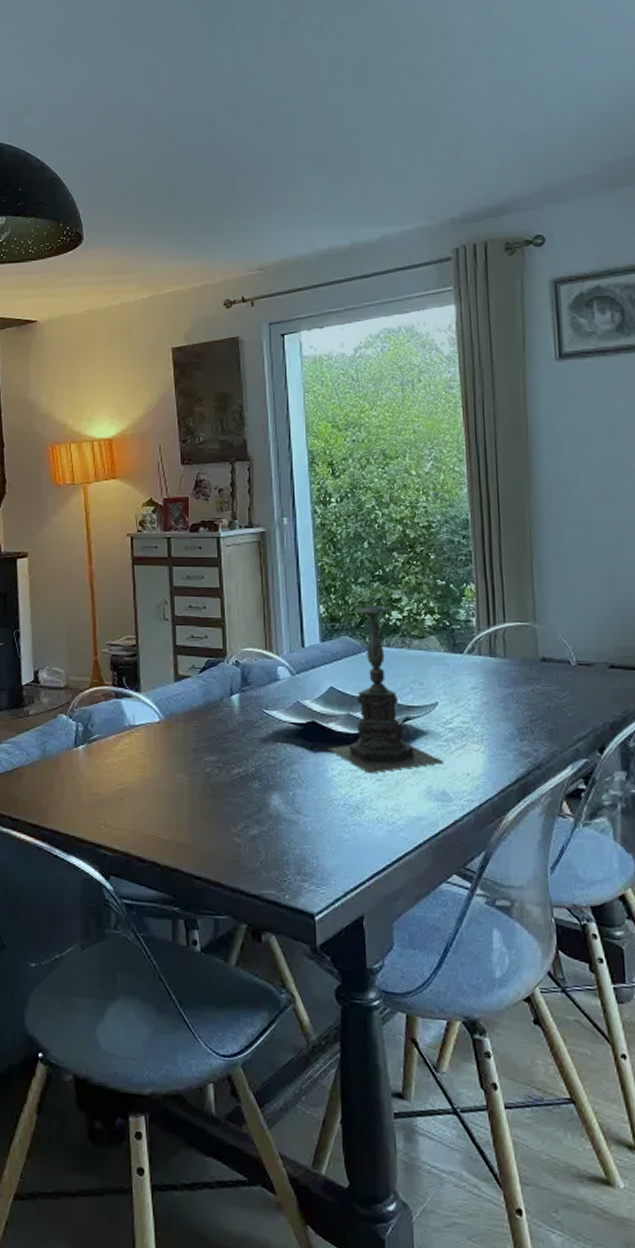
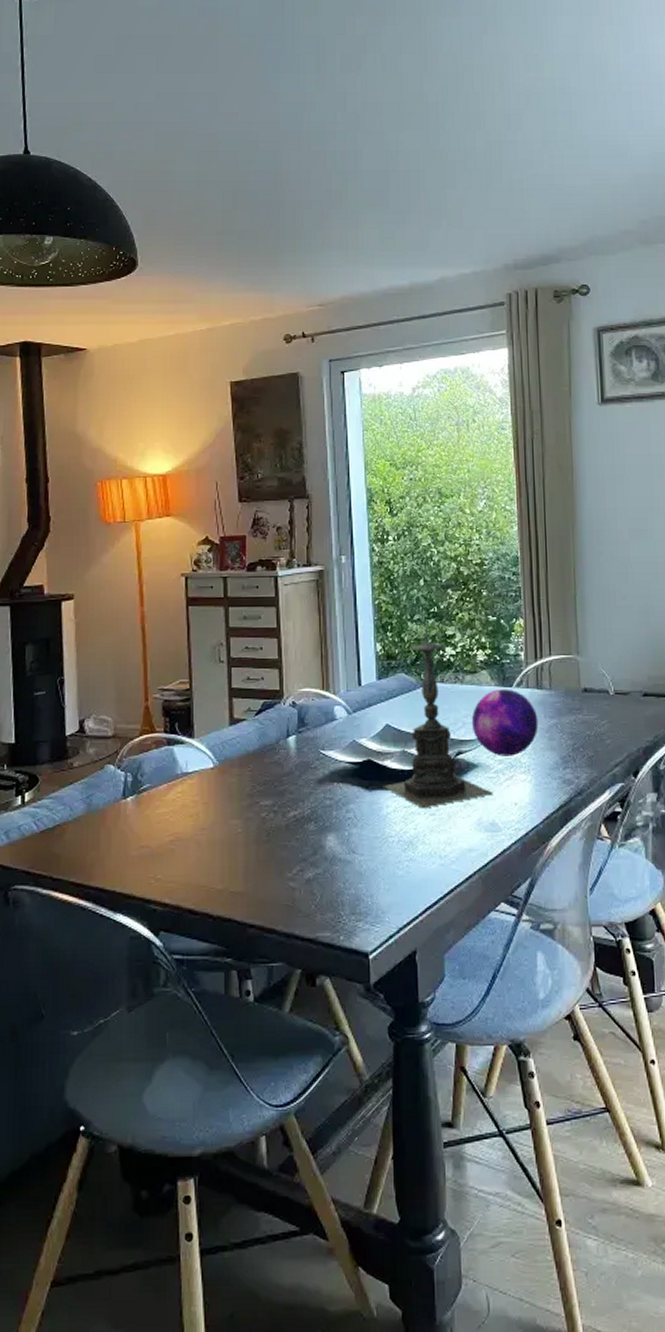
decorative orb: none [419,655,492,725] -> present [471,689,539,756]

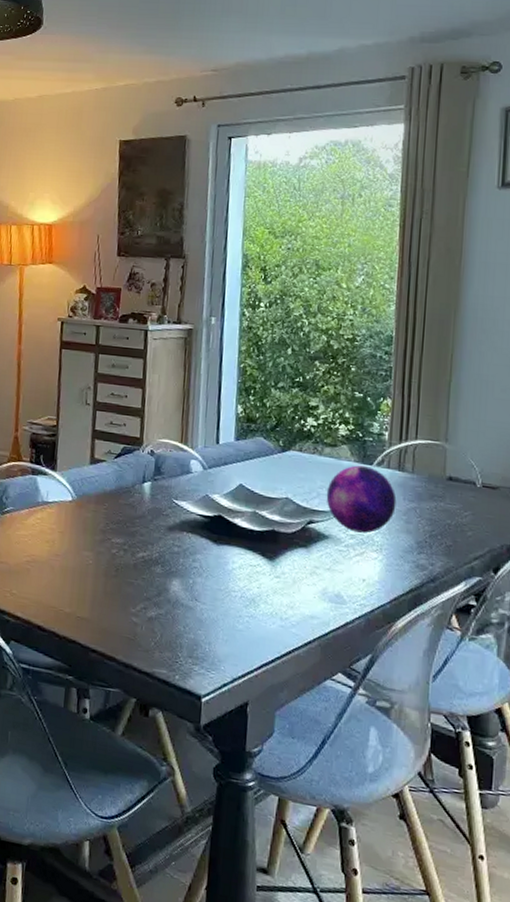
candle holder: present [383,621,495,809] -> none [231,389,343,570]

